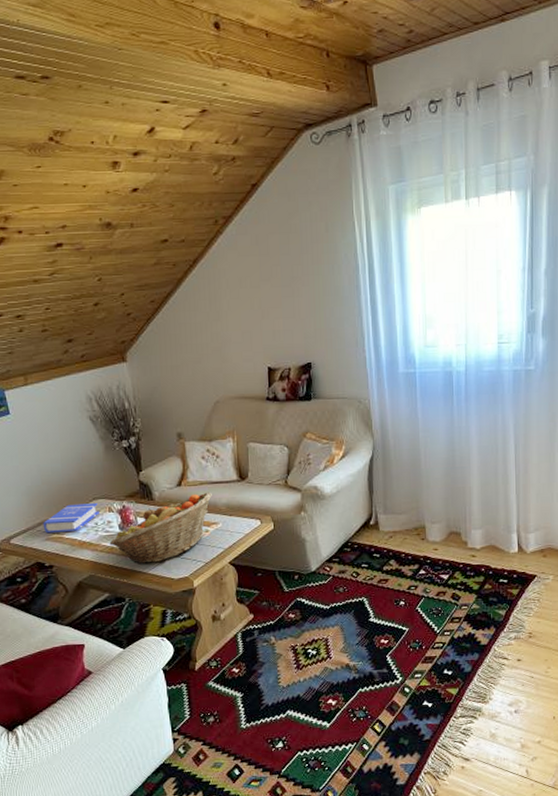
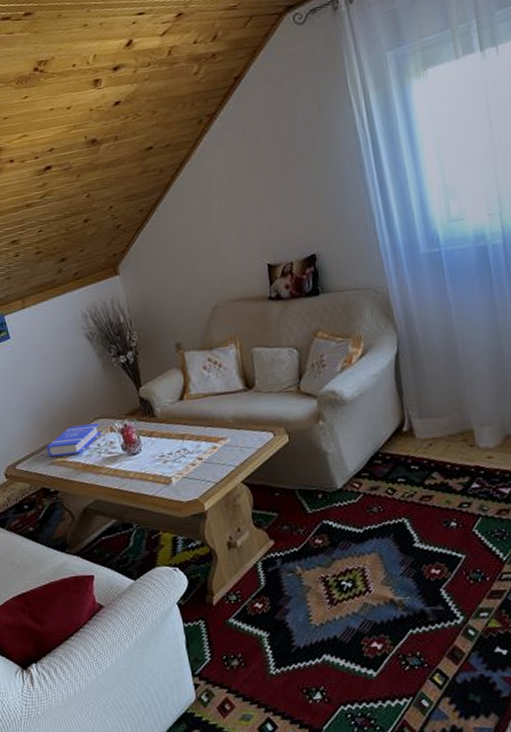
fruit basket: present [109,492,212,565] -> none [113,404,217,487]

